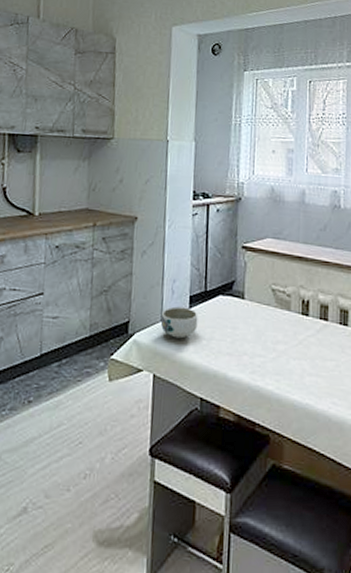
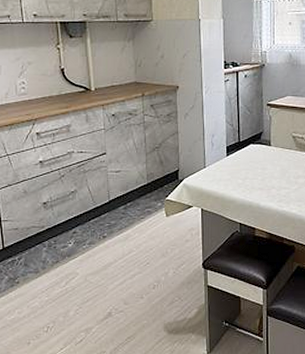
bowl: present [160,306,198,339] -> none [204,155,234,180]

